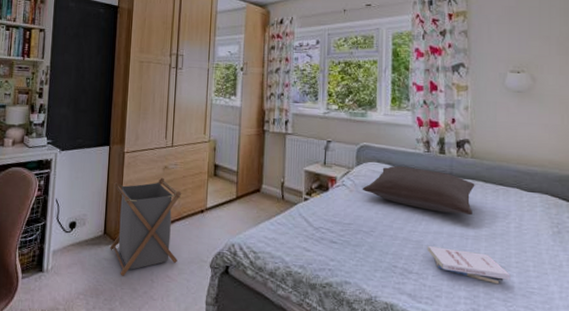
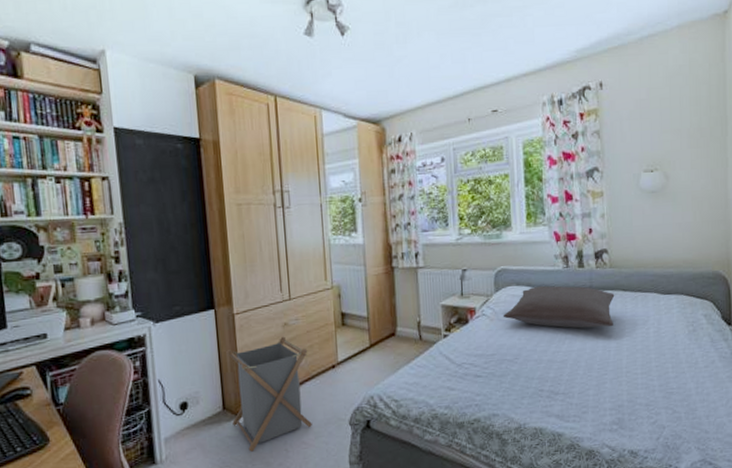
books: present [427,245,511,285] -> none [571,362,652,391]

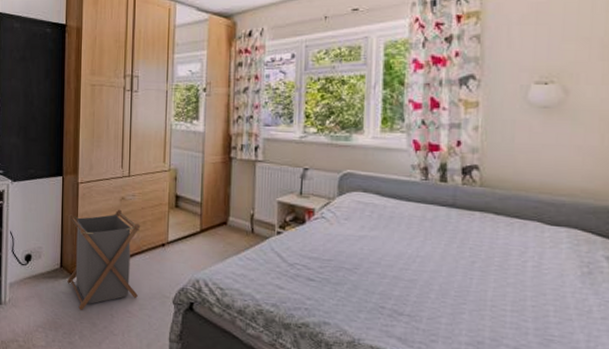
pillow: present [503,285,615,329] -> none [344,195,484,253]

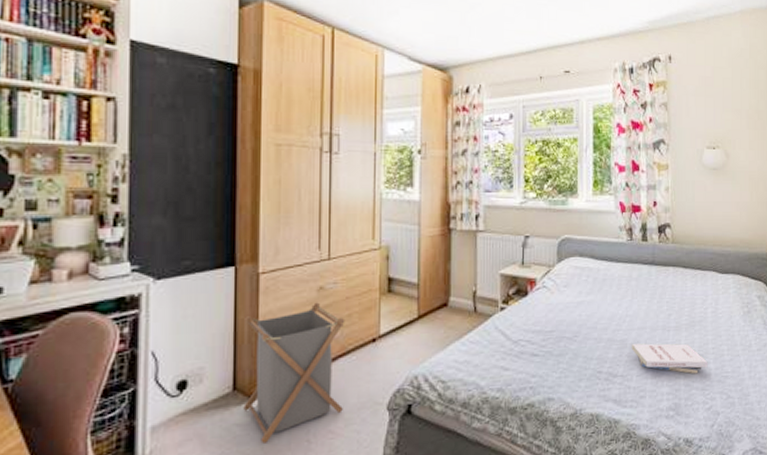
books: none [421,285,525,330] -> present [631,343,708,374]

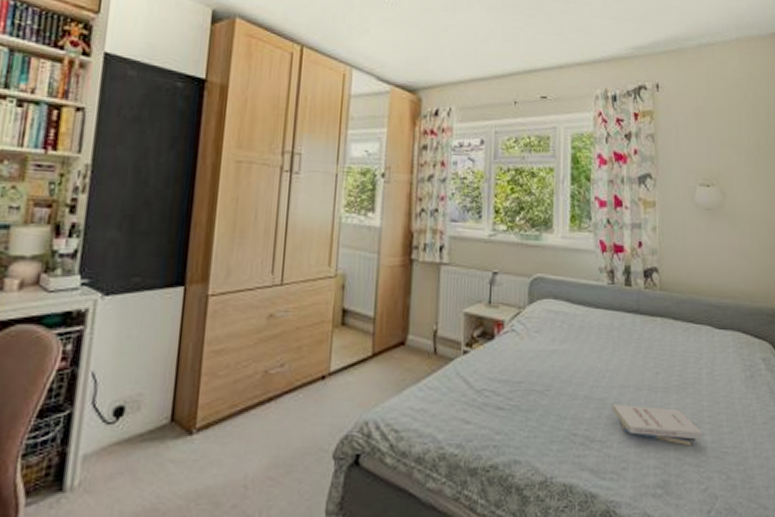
laundry basket: present [243,302,345,444] -> none [180,331,294,485]

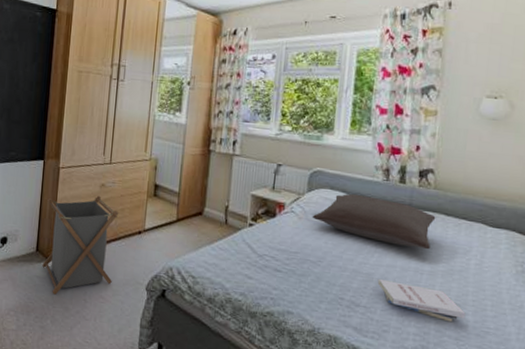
laundry basket: none [180,331,294,485] -> present [42,195,119,295]
pillow: none [535,302,664,362] -> present [312,193,436,250]

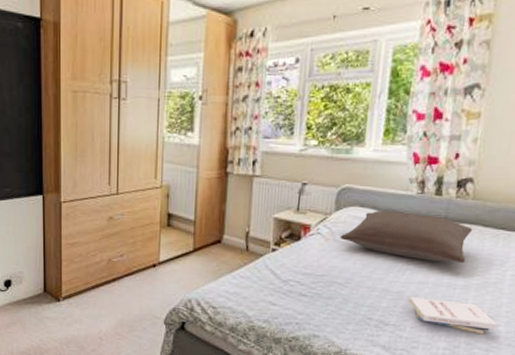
laundry basket: present [42,195,119,295] -> none [51,229,131,335]

